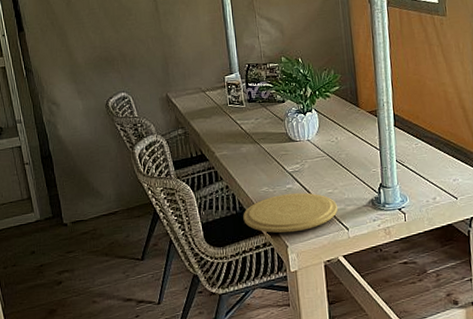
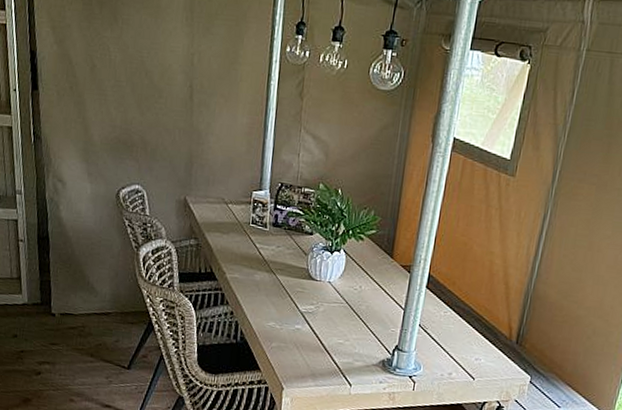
plate: present [243,192,338,233] -> none [242,333,345,376]

